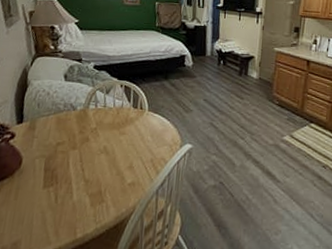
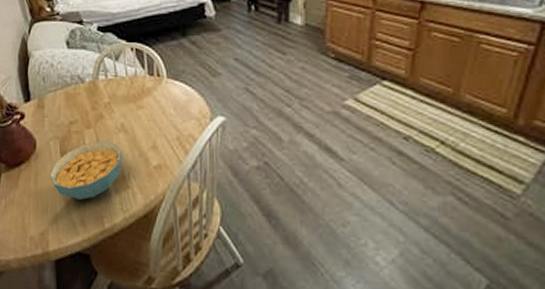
cereal bowl: none [30,160,103,212] -> present [49,140,123,200]

